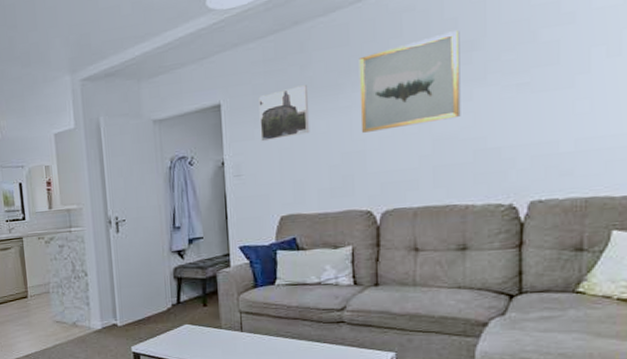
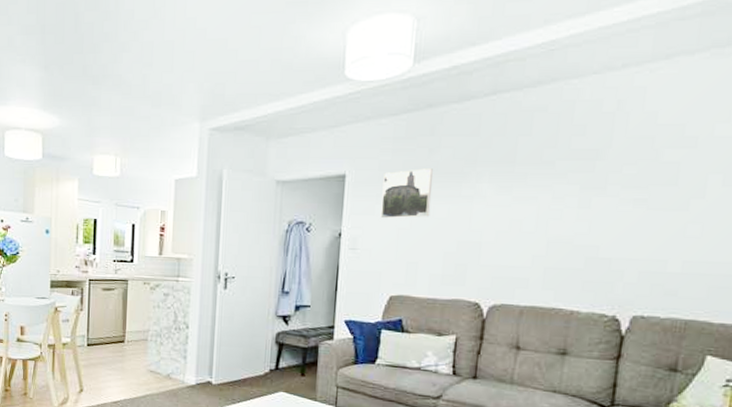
wall art: present [358,31,461,133] -> none [479,138,587,225]

